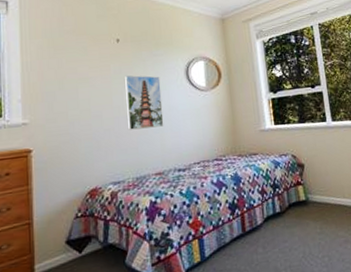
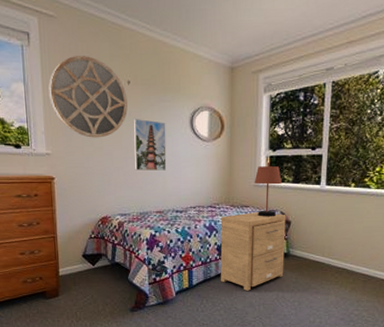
home mirror: none [28,19,118,101] -> present [48,56,128,138]
side table: none [229,157,307,254] -> present [221,212,286,291]
table lamp: none [259,104,288,164] -> present [254,161,282,217]

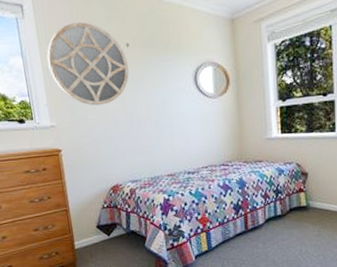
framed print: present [133,118,167,171] -> none [135,81,174,135]
side table: present [221,212,286,291] -> none [234,165,305,249]
table lamp: present [254,161,282,217] -> none [265,112,295,171]

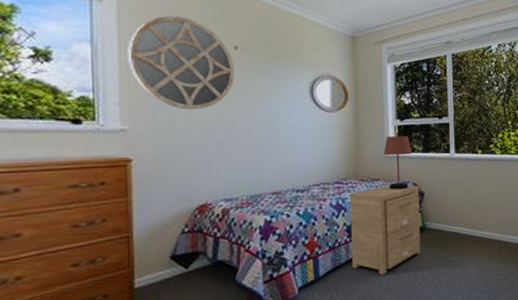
side table: none [234,165,305,249] -> present [349,185,421,275]
table lamp: none [265,112,295,171] -> present [383,131,412,190]

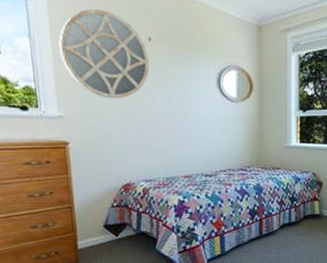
side table: present [349,185,421,275] -> none [252,174,318,254]
table lamp: present [383,131,412,190] -> none [285,122,313,179]

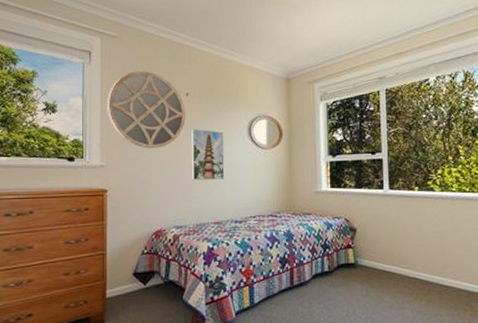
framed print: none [155,77,194,133] -> present [190,128,225,180]

